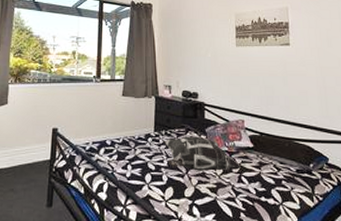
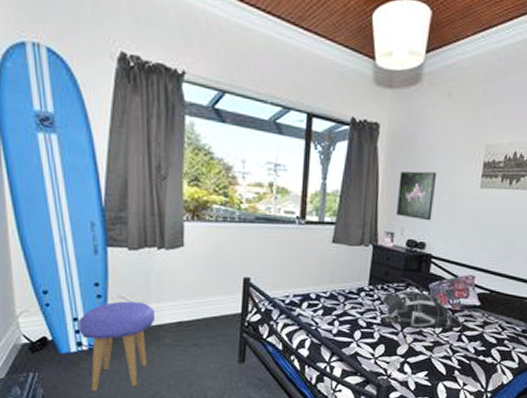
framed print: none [171,36,200,75] -> present [396,171,436,221]

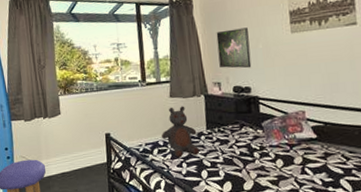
teddy bear: none [314,254,357,315] -> present [161,106,200,158]
decorative pillow: present [378,291,463,329] -> none [217,131,304,165]

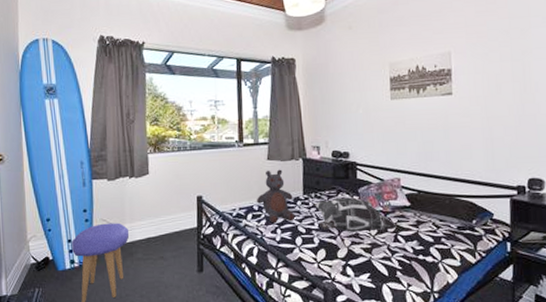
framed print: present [216,27,252,69] -> none [317,91,351,133]
decorative pillow: none [217,131,304,165] -> present [313,197,397,232]

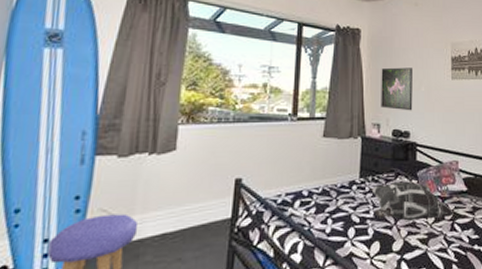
teddy bear: present [256,169,296,224] -> none [306,148,350,212]
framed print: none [317,91,351,133] -> present [381,67,413,111]

